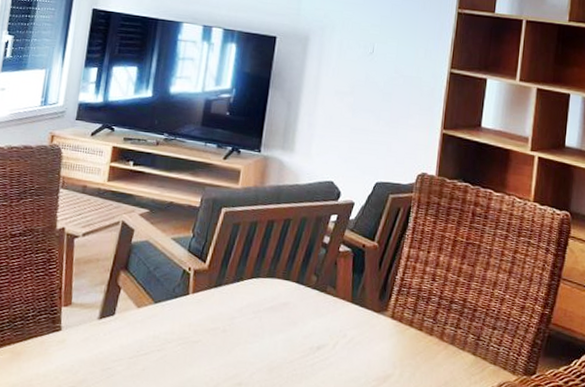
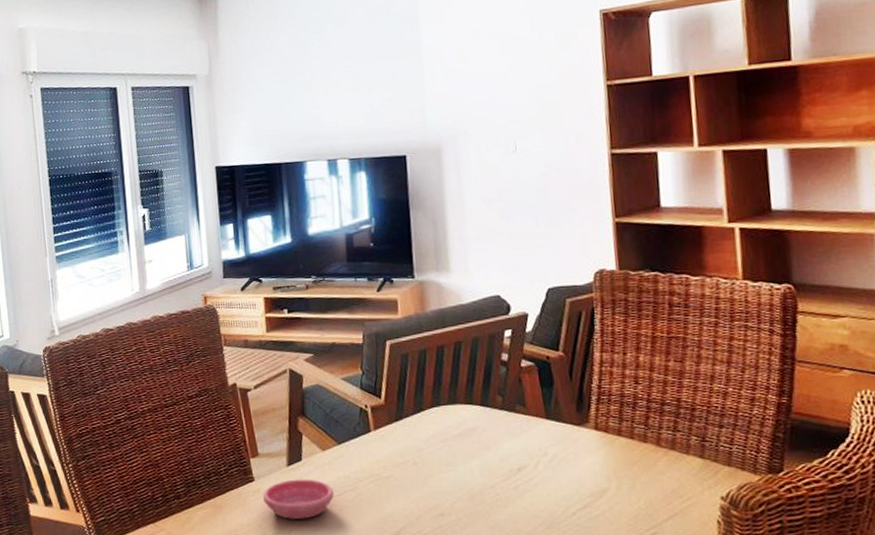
saucer: none [66,333,140,375] -> present [263,479,334,519]

